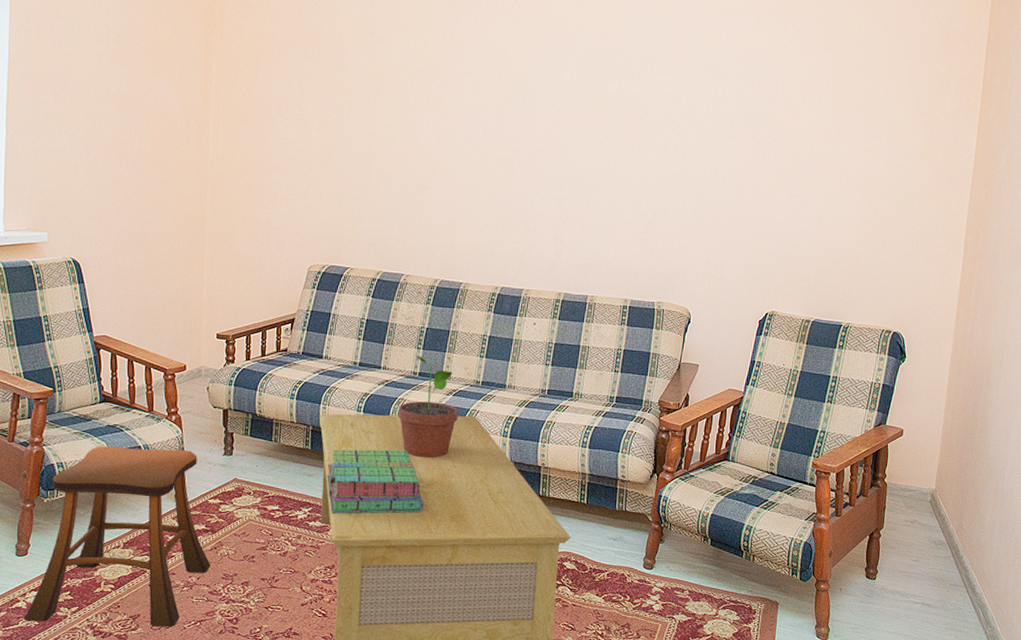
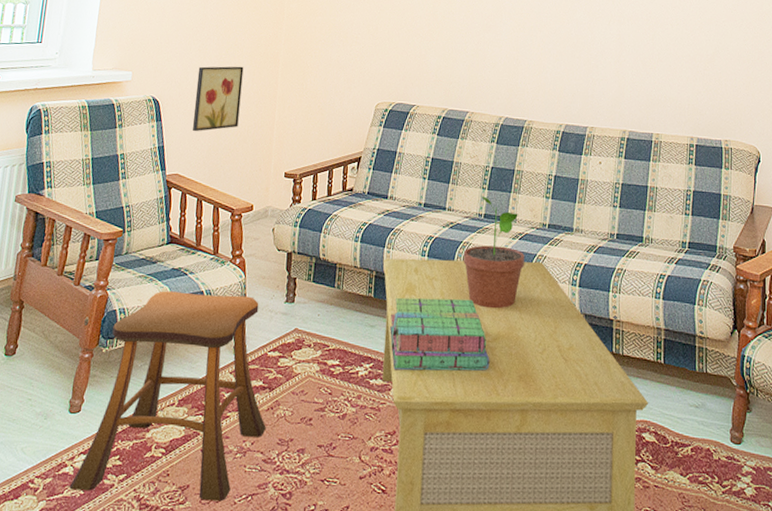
wall art: none [117,227,168,294] -> present [192,66,244,132]

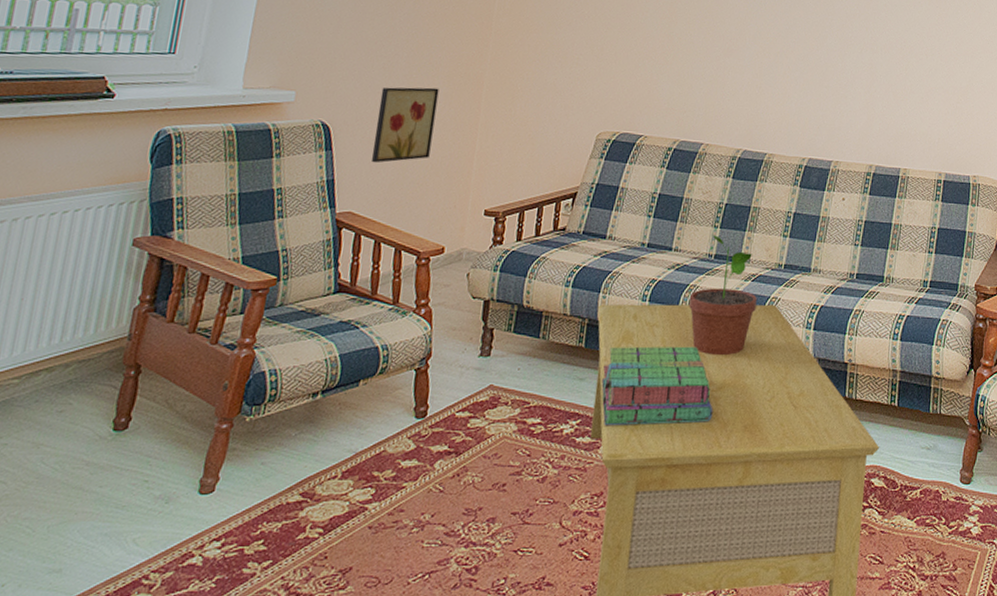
stool: present [69,291,266,502] -> none [196,347,451,583]

